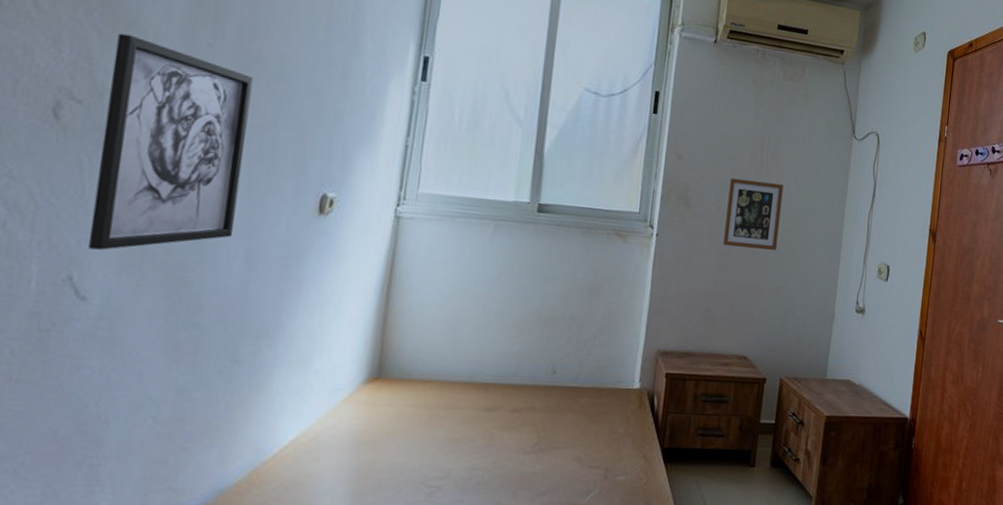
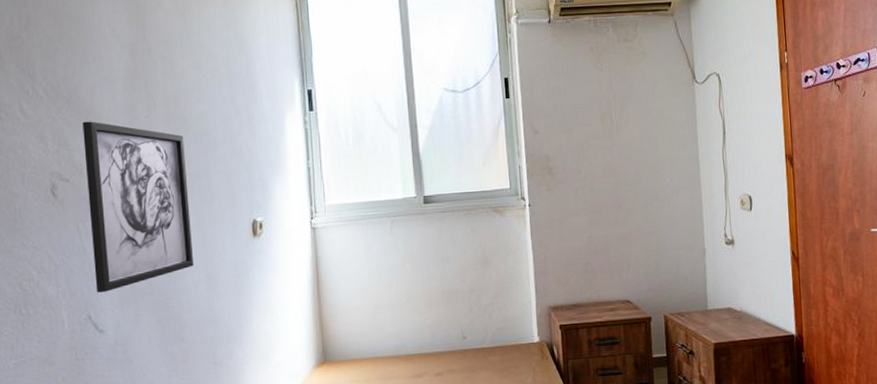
picture frame: present [723,178,784,250] -> none [586,139,640,205]

